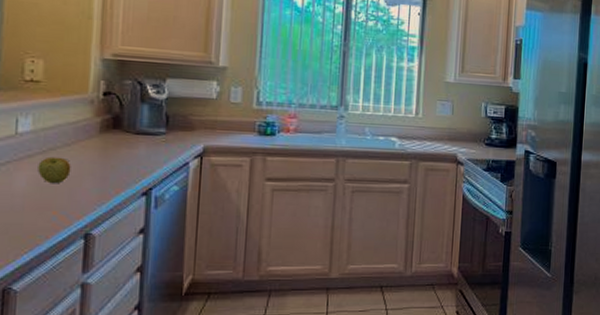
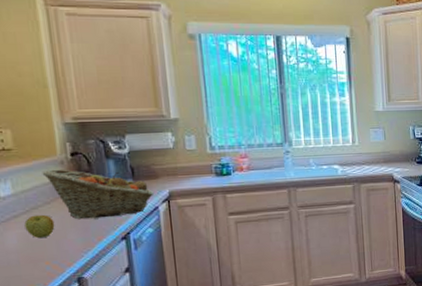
fruit basket: none [68,108,186,169] -> present [42,169,153,220]

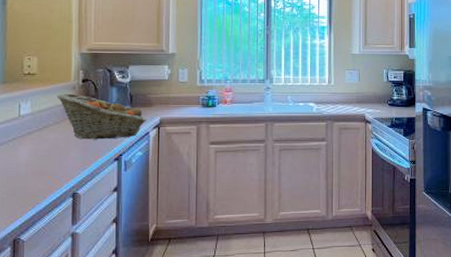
apple: present [24,214,55,238] -> none [36,133,61,153]

